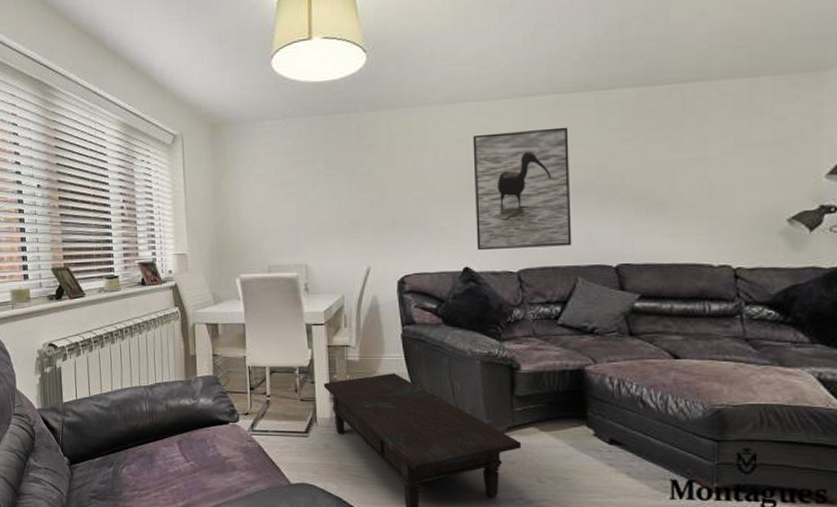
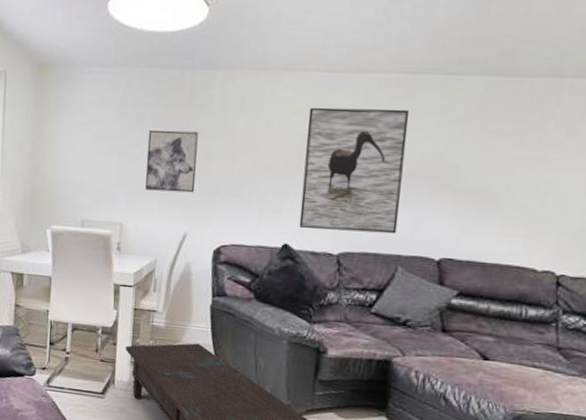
wall art: none [322,170,373,231] -> present [145,130,198,193]

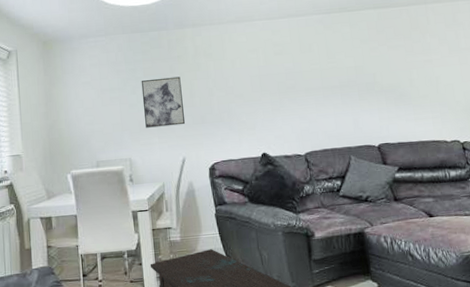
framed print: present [299,107,410,234] -> none [260,39,344,139]

